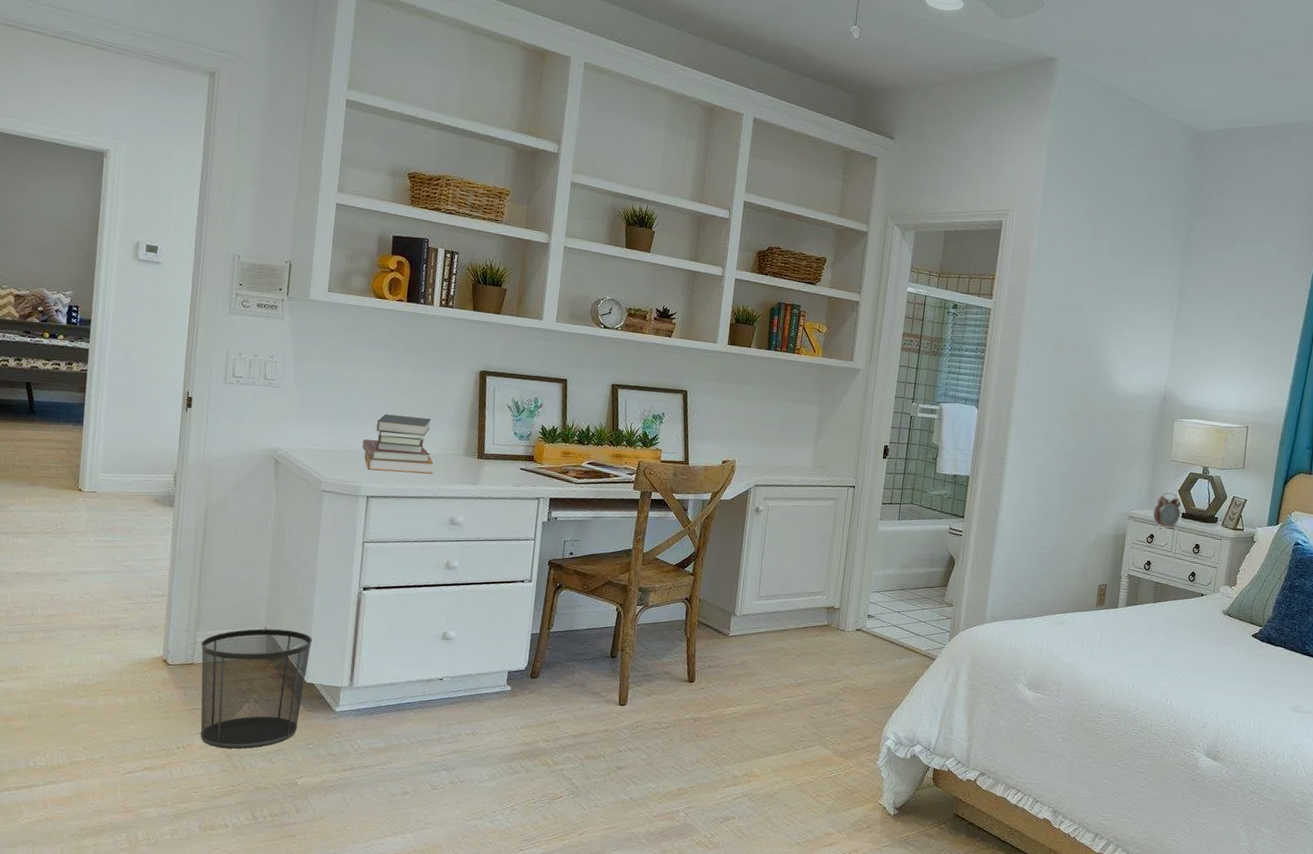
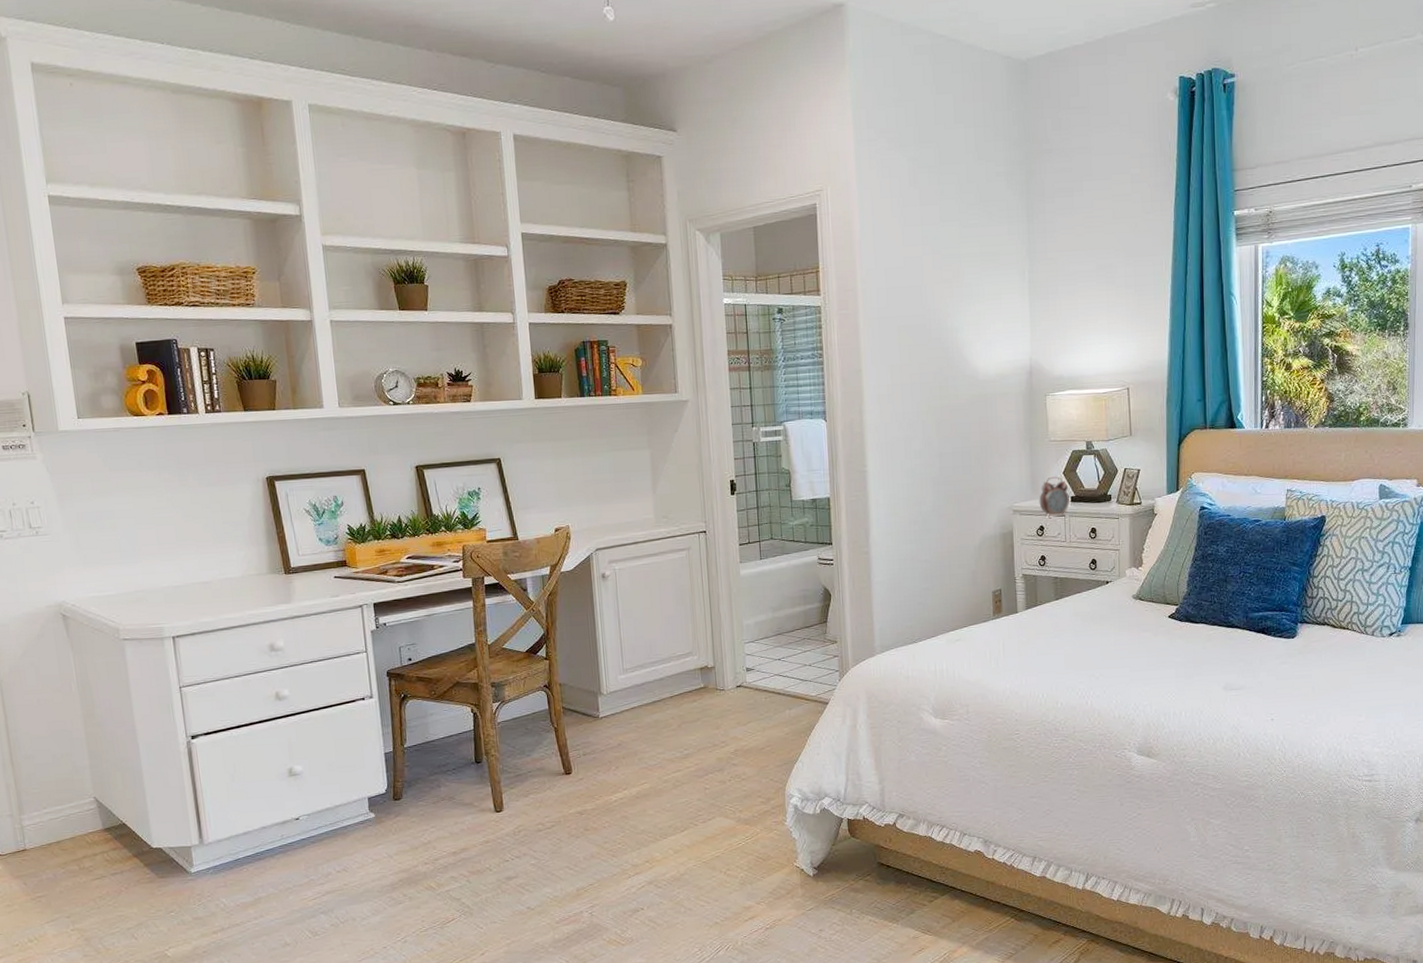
waste bin: present [200,628,313,749] -> none [28,795,154,933]
books: present [362,414,434,474] -> none [154,540,239,608]

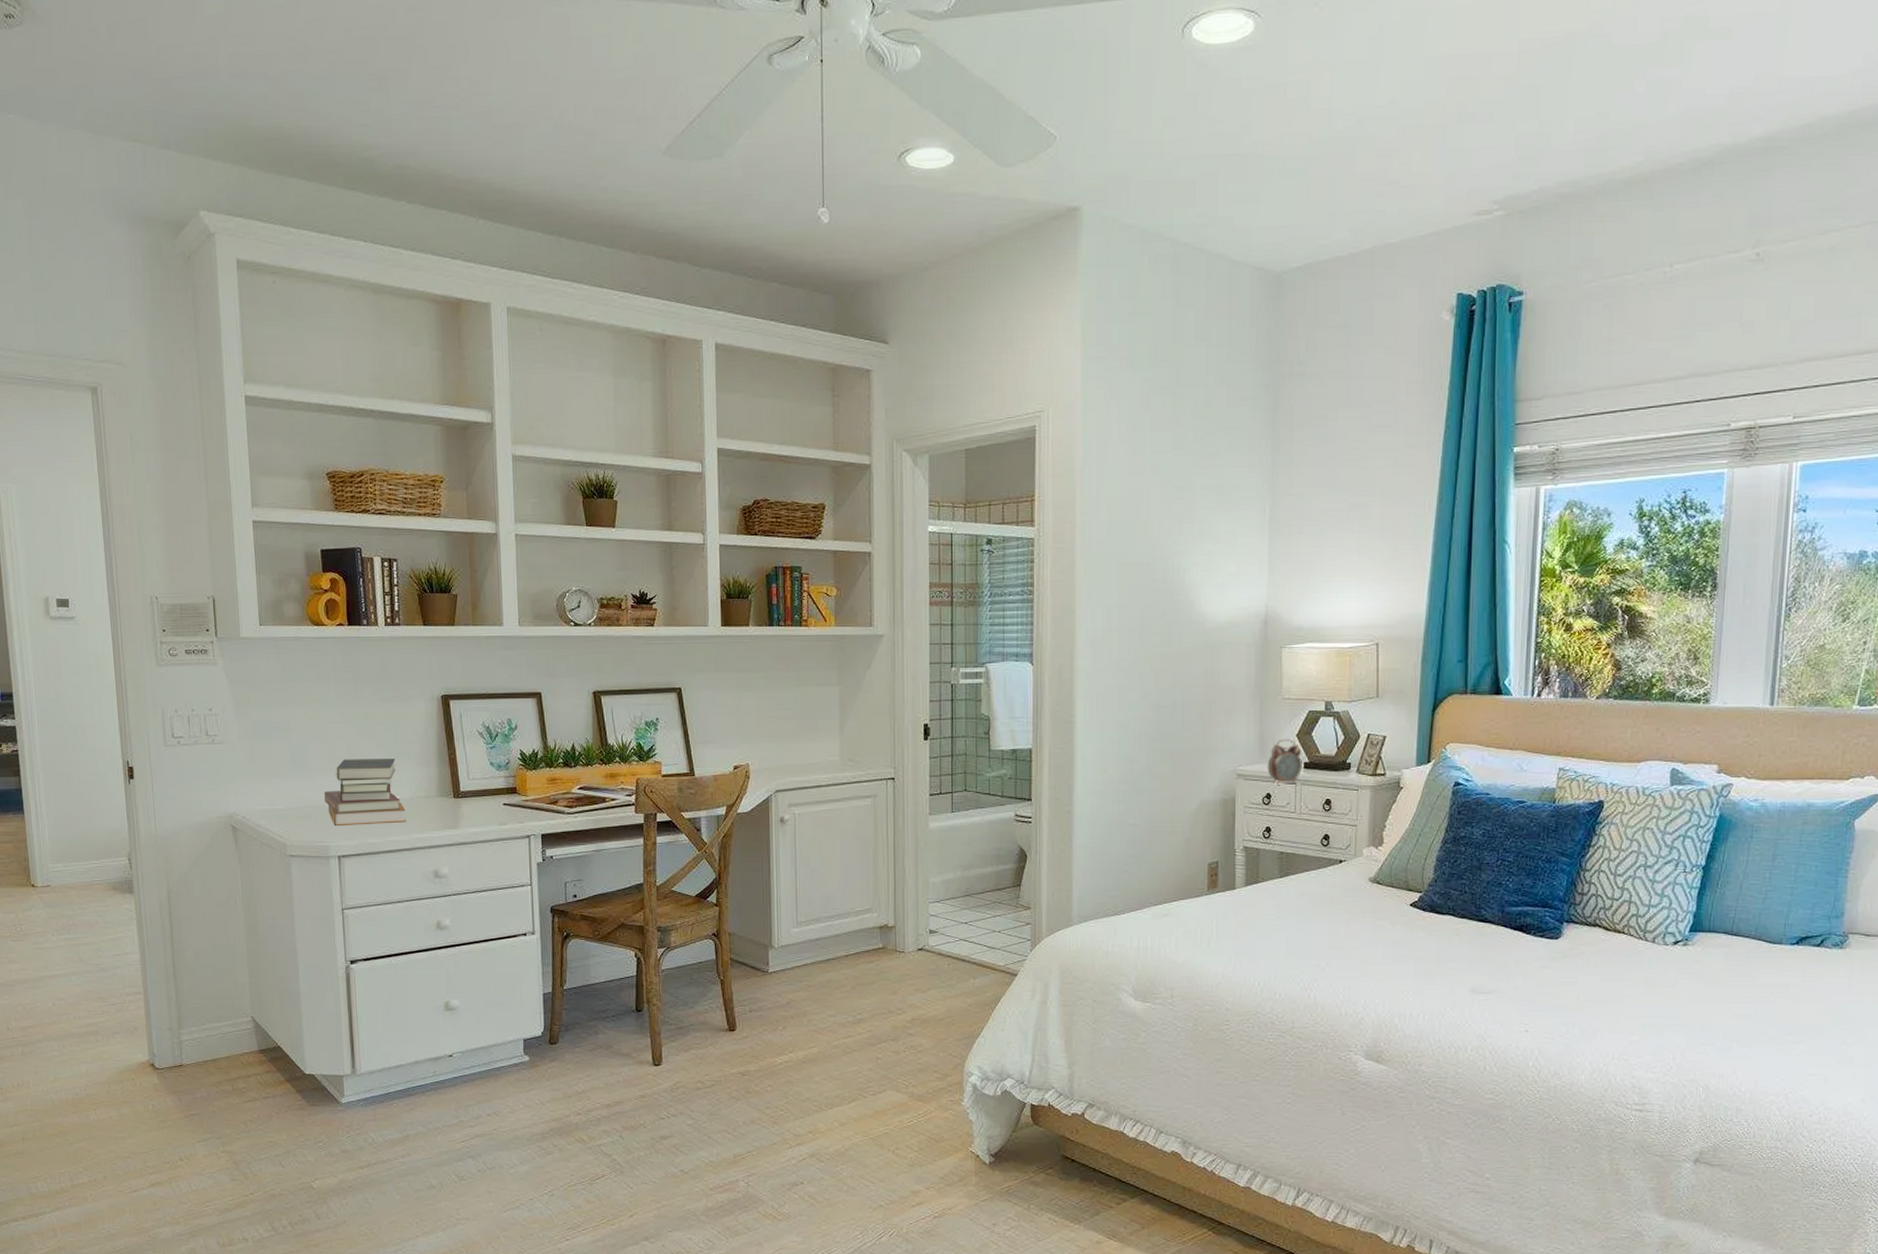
books: none [154,540,239,608] -> present [324,759,406,825]

